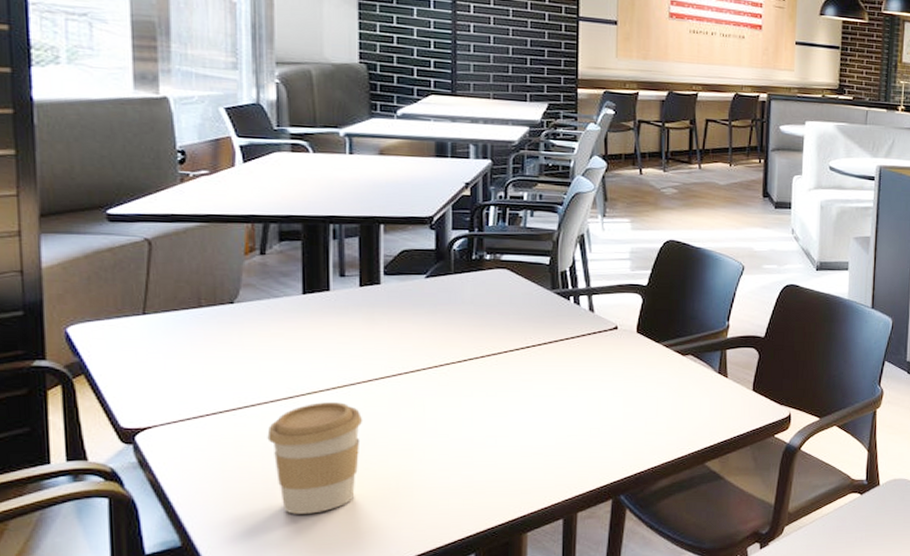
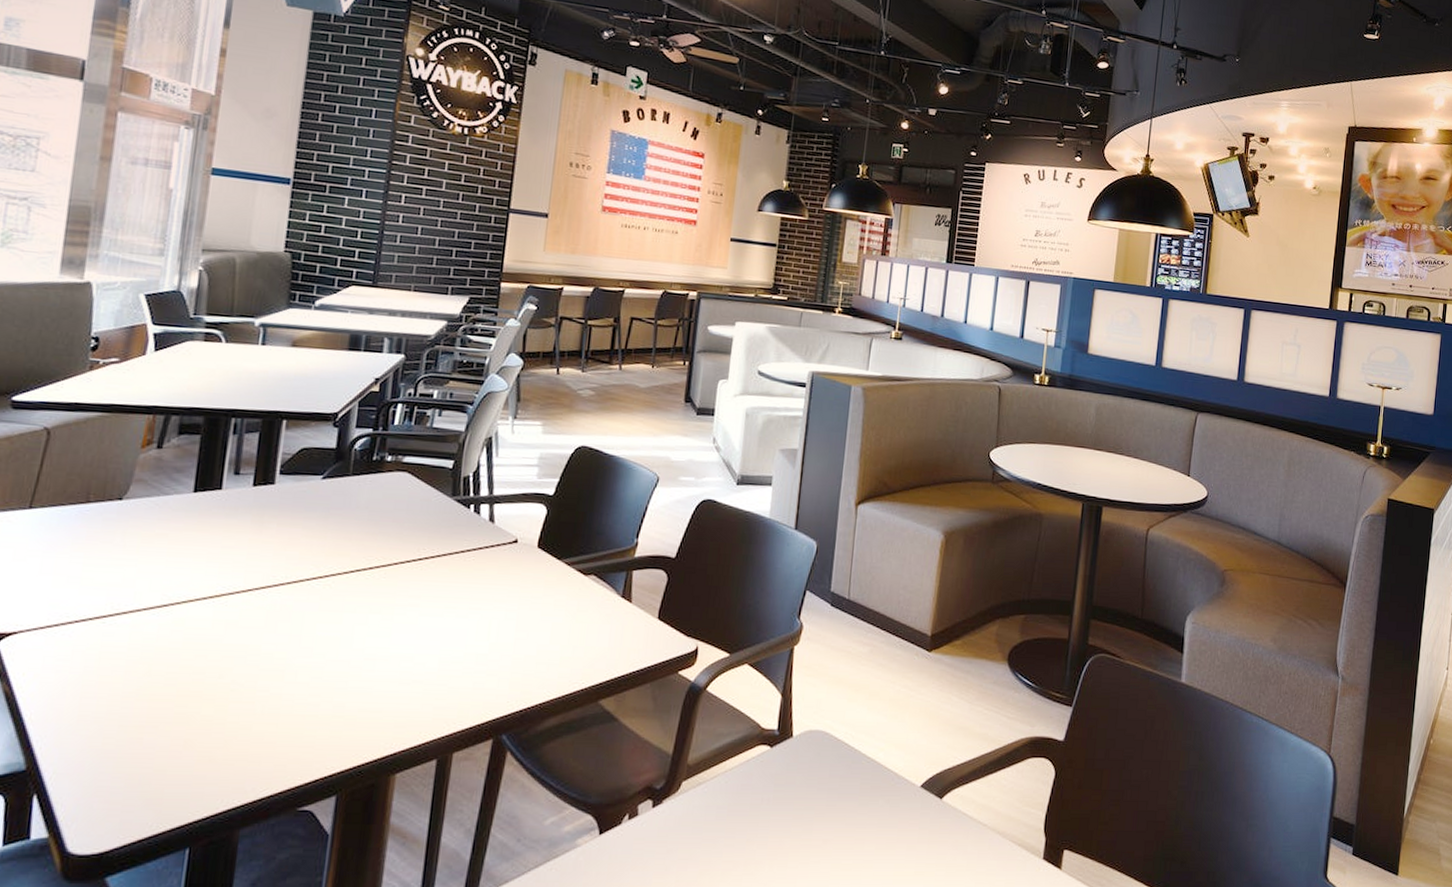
coffee cup: present [267,402,363,514] -> none [134,612,237,740]

